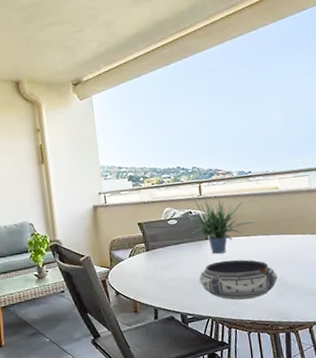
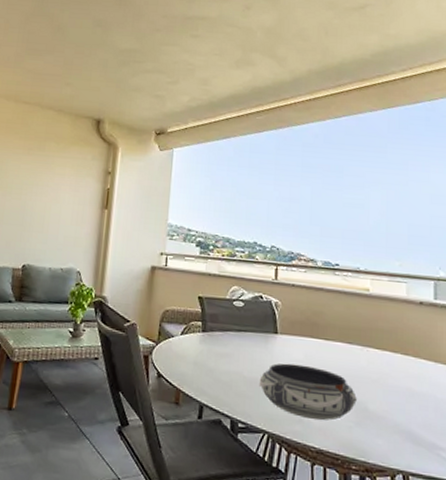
potted plant: present [178,195,256,254] -> none [246,277,338,354]

